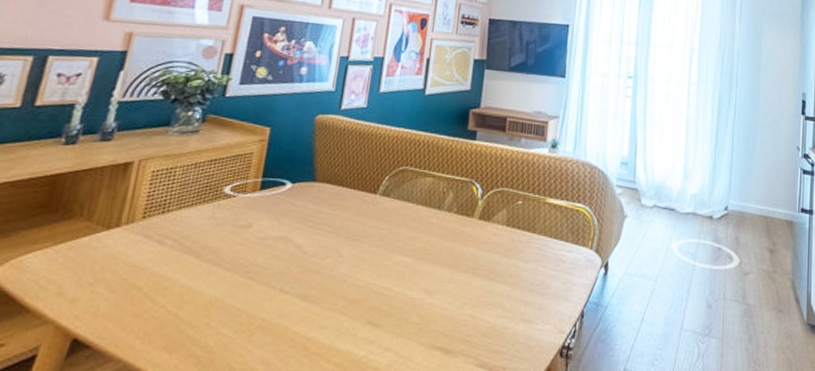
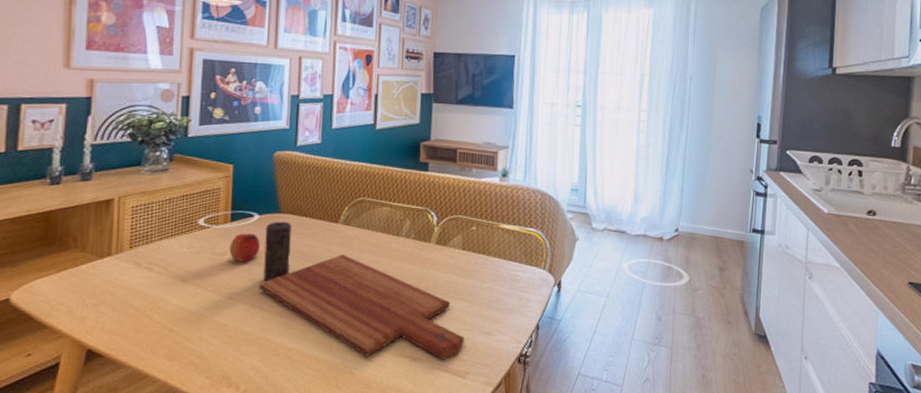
fruit: none [254,203,289,236] -> present [229,233,260,262]
cutting board: none [282,229,503,353] -> present [259,254,464,360]
candle: none [288,190,326,259] -> present [263,221,292,282]

